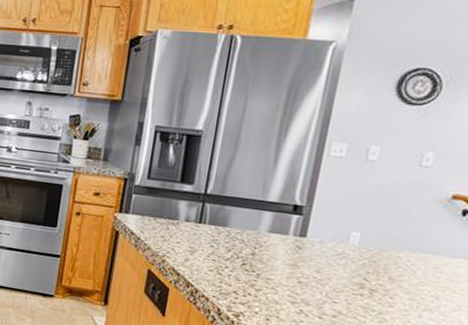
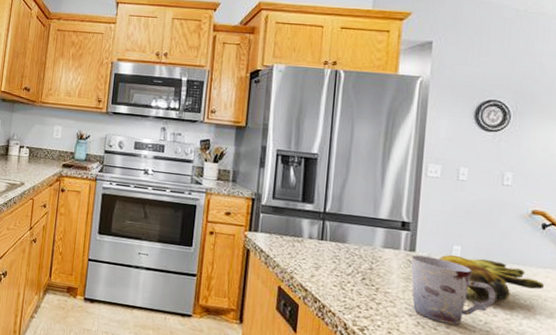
cup: none [297,240,396,315] -> present [411,254,496,325]
banana bunch: none [333,241,456,292] -> present [439,254,545,302]

